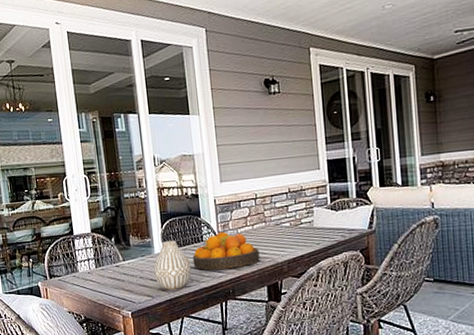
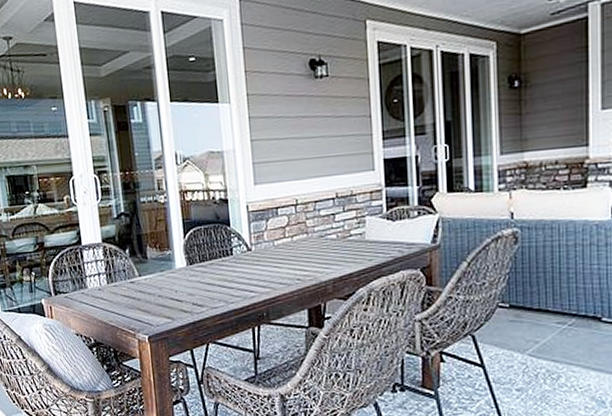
vase: present [153,240,192,290] -> none [173,253,219,311]
fruit bowl: present [192,231,260,270] -> none [220,243,300,289]

